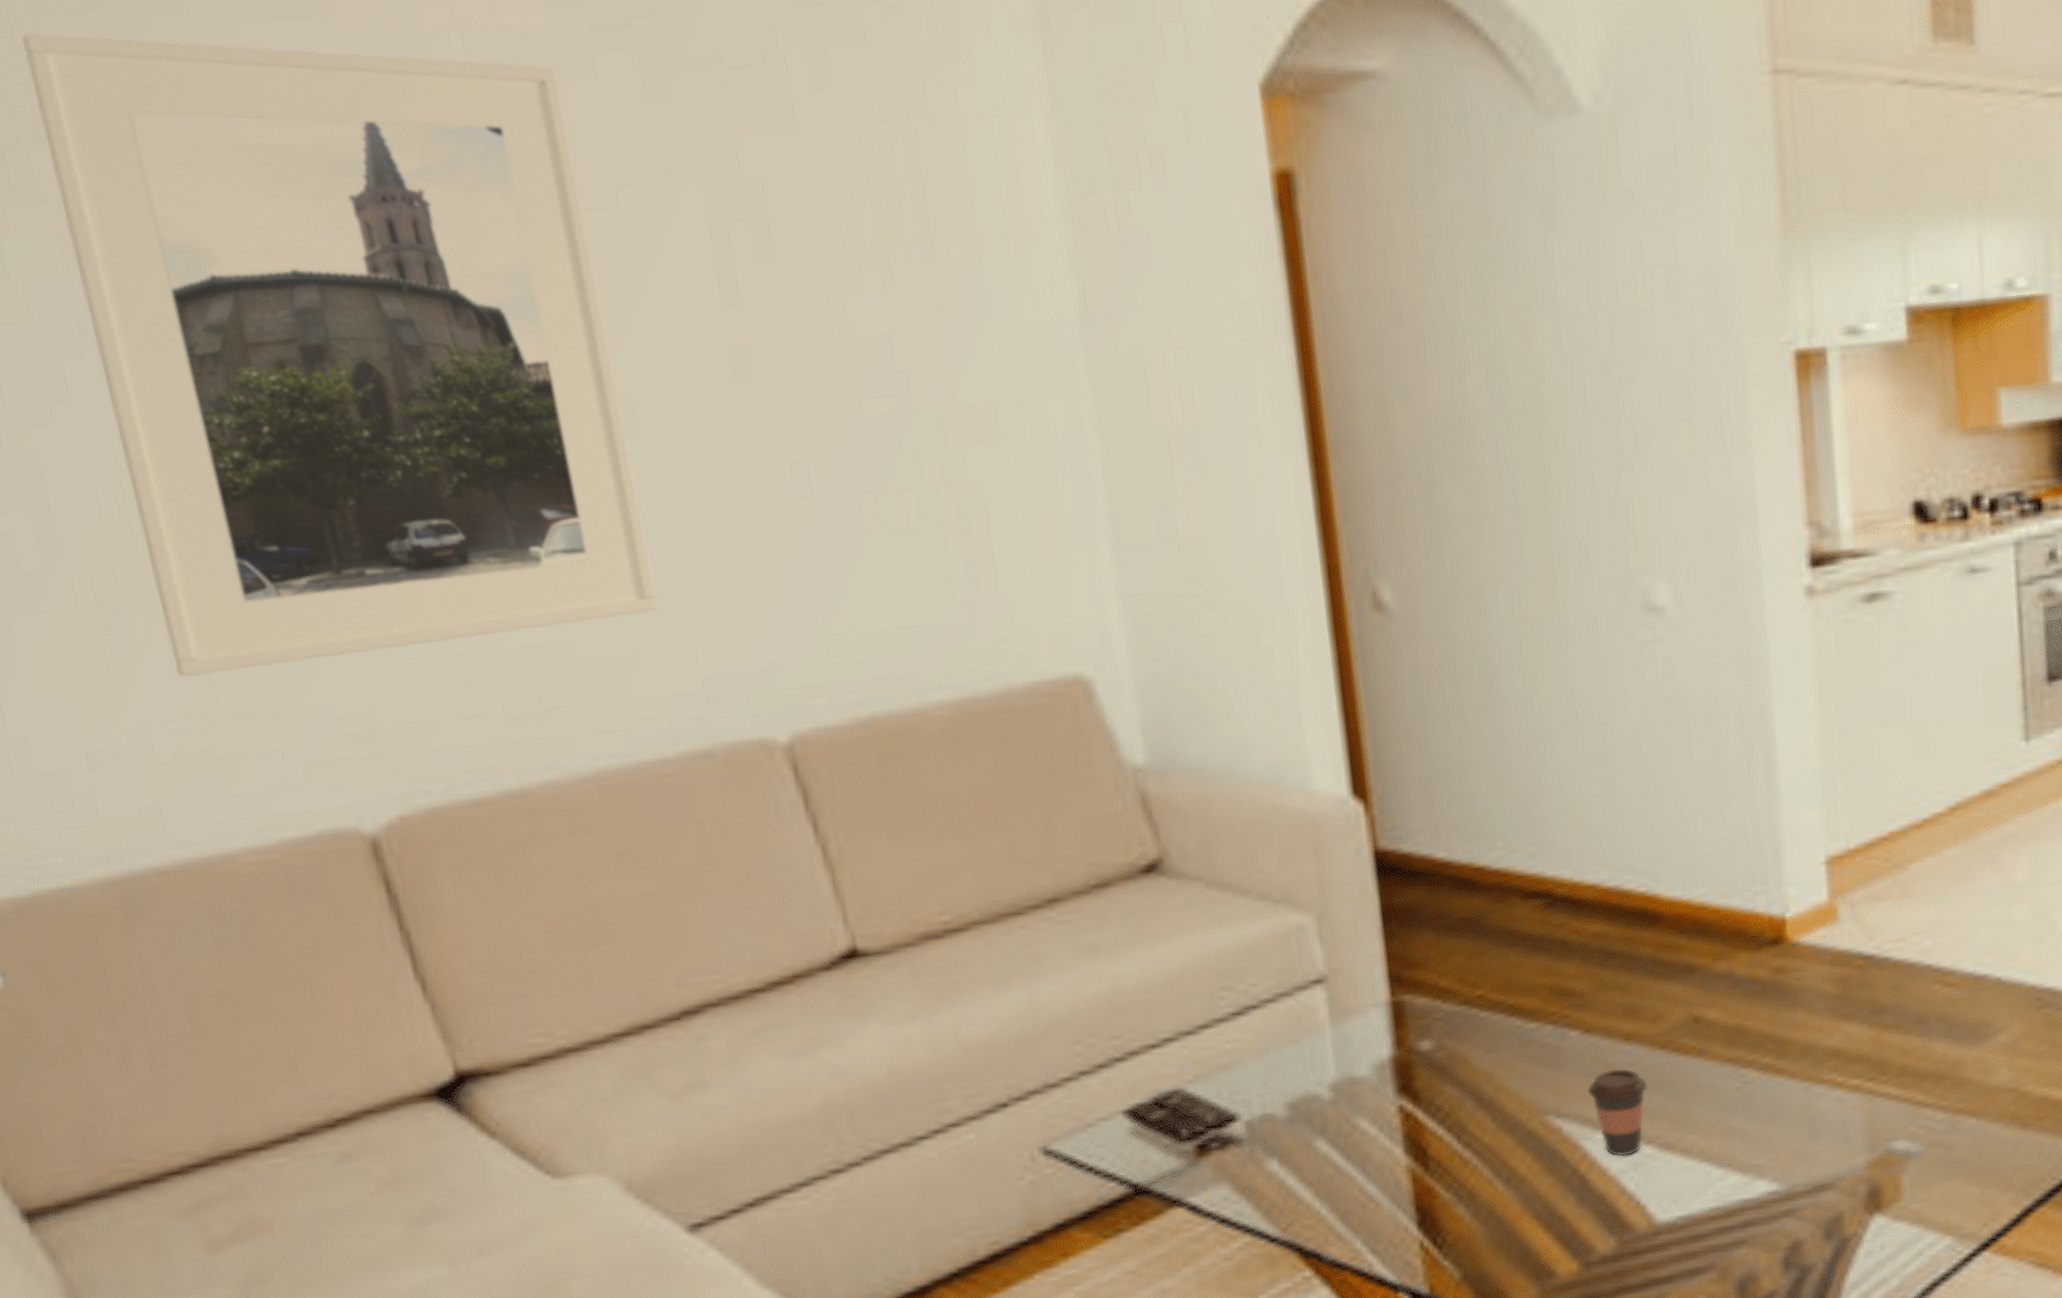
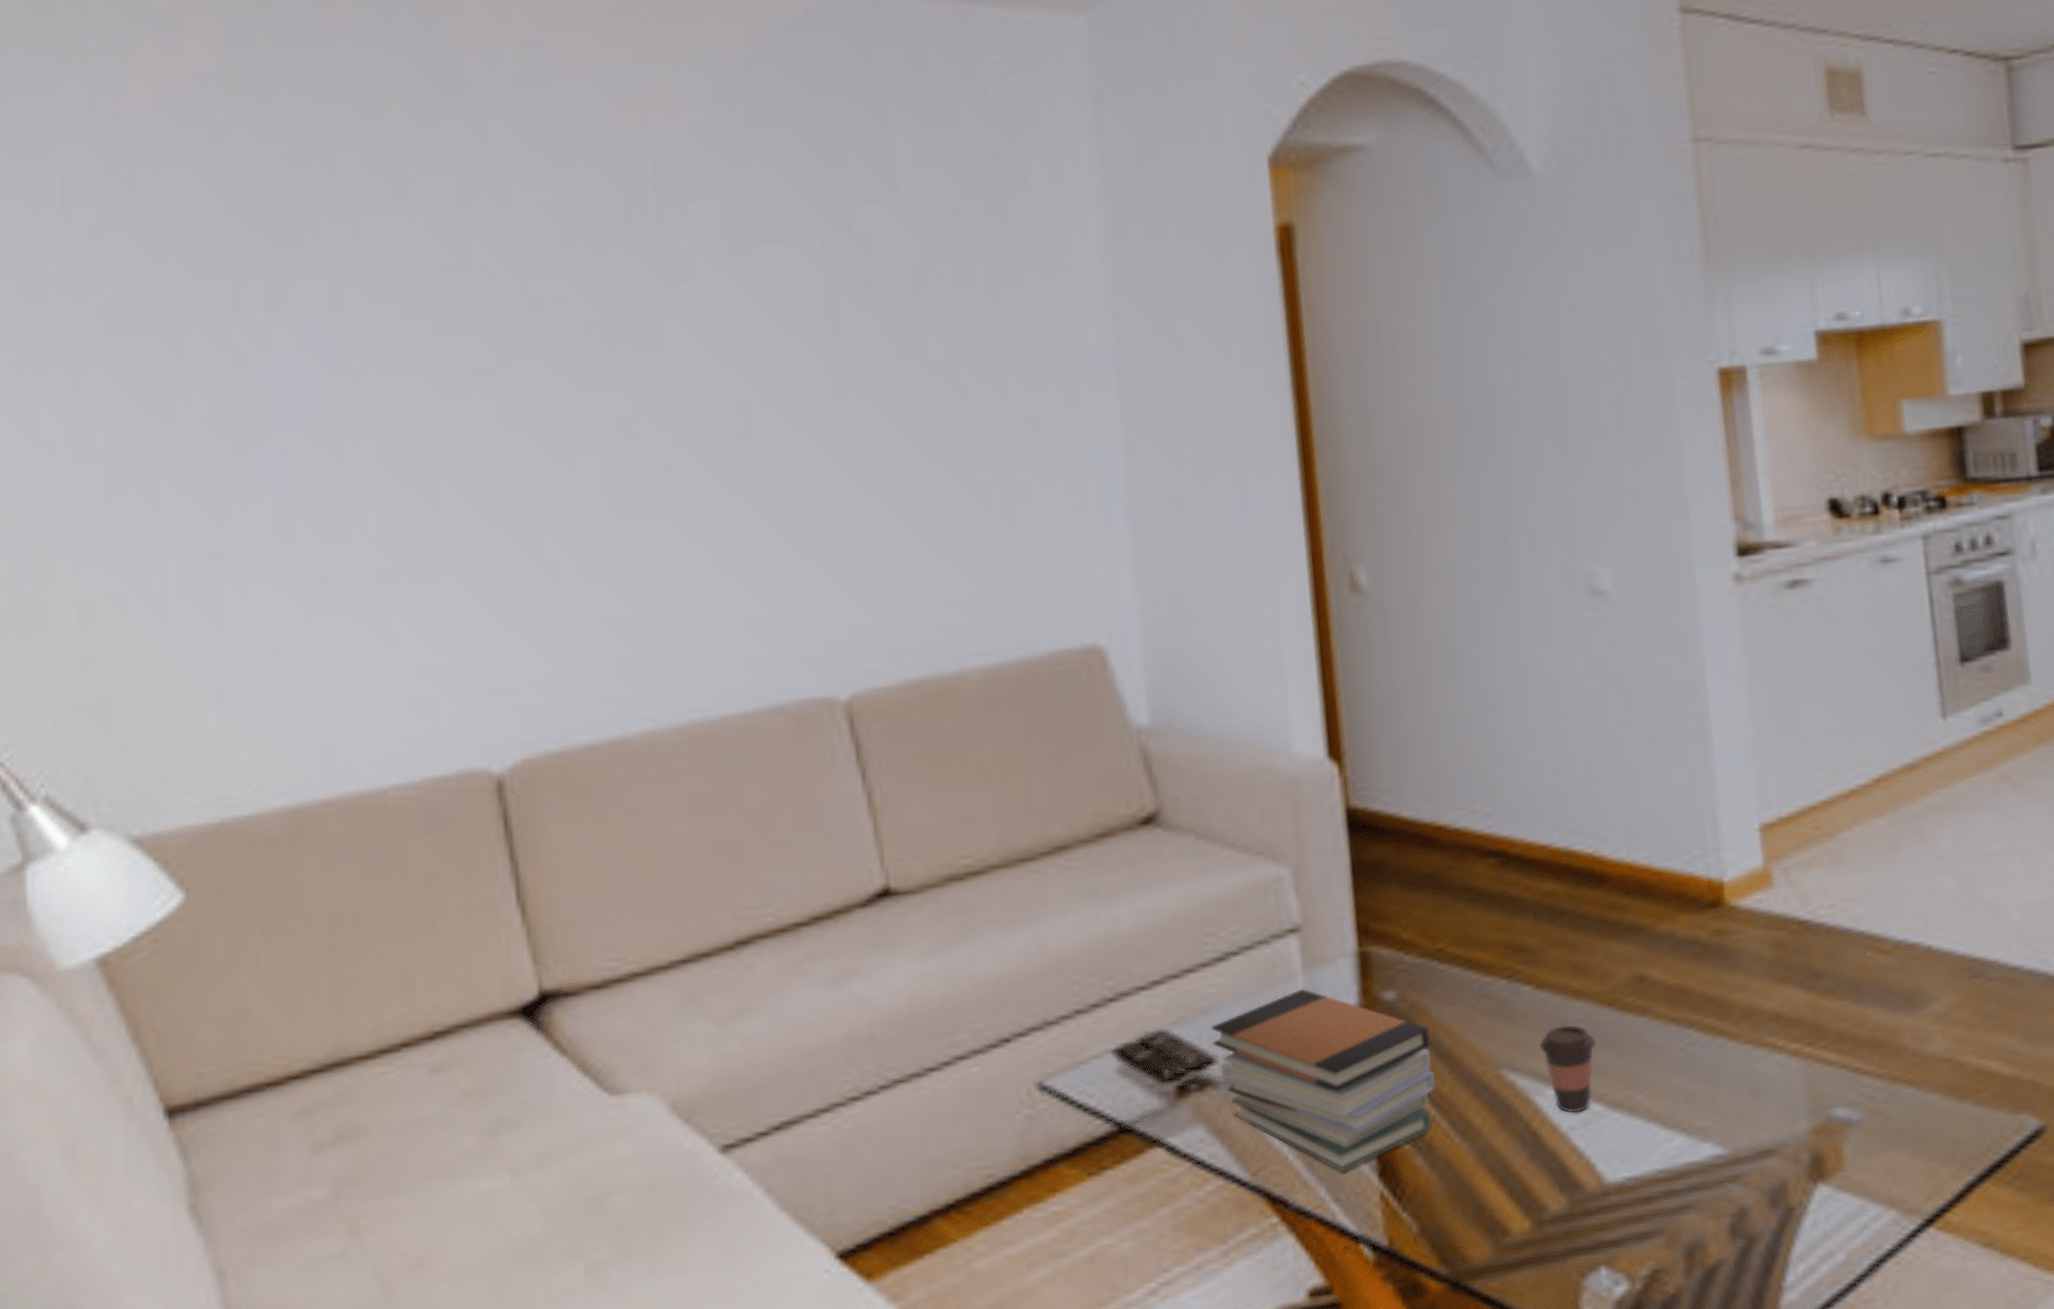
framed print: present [22,33,661,677] -> none [328,135,754,637]
book stack: none [1231,1040,1478,1224] -> present [1211,988,1436,1173]

